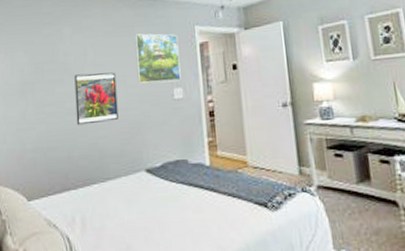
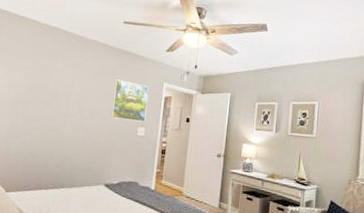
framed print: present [74,72,118,125] -> none [56,101,95,143]

